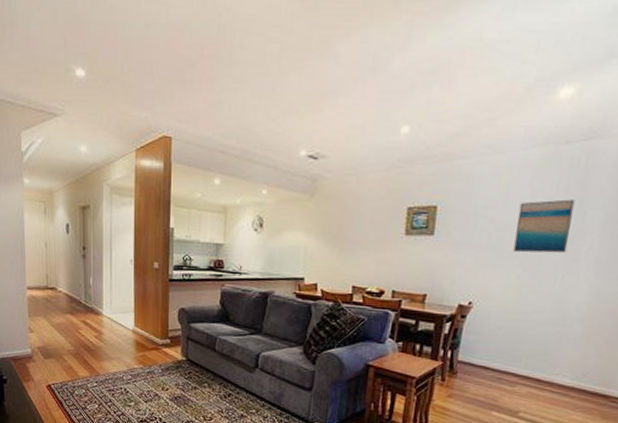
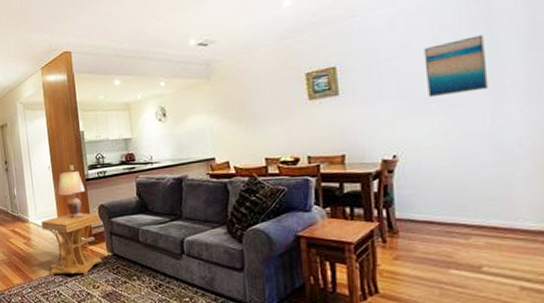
side table: none [115,312,178,377] -> present [41,213,102,276]
lamp: none [137,268,167,318] -> present [57,170,85,218]

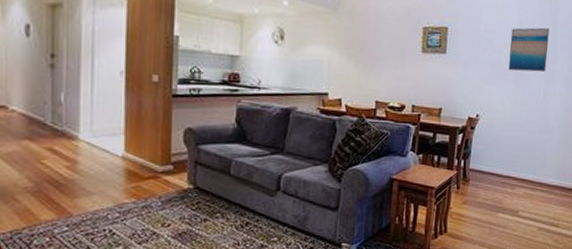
side table: present [41,213,102,276] -> none [97,134,184,212]
lamp: present [57,170,85,218] -> none [129,81,169,140]

